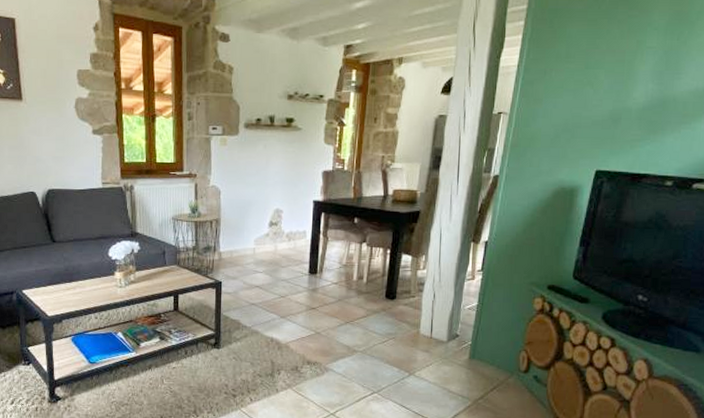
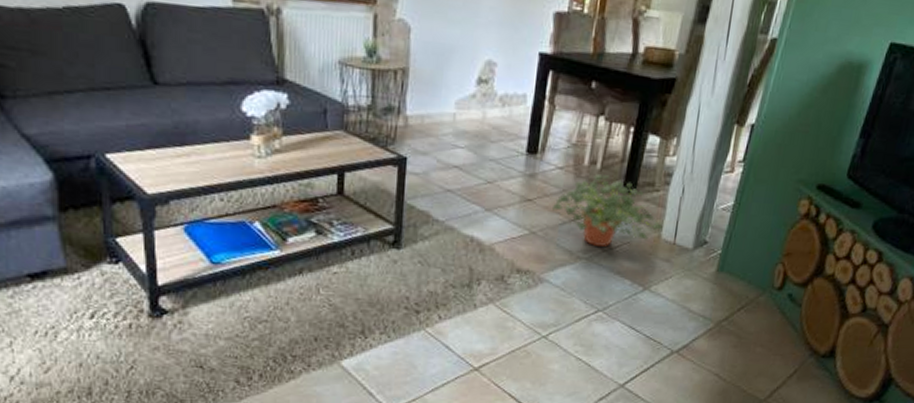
potted plant: none [332,287,420,342] -> present [553,174,663,247]

